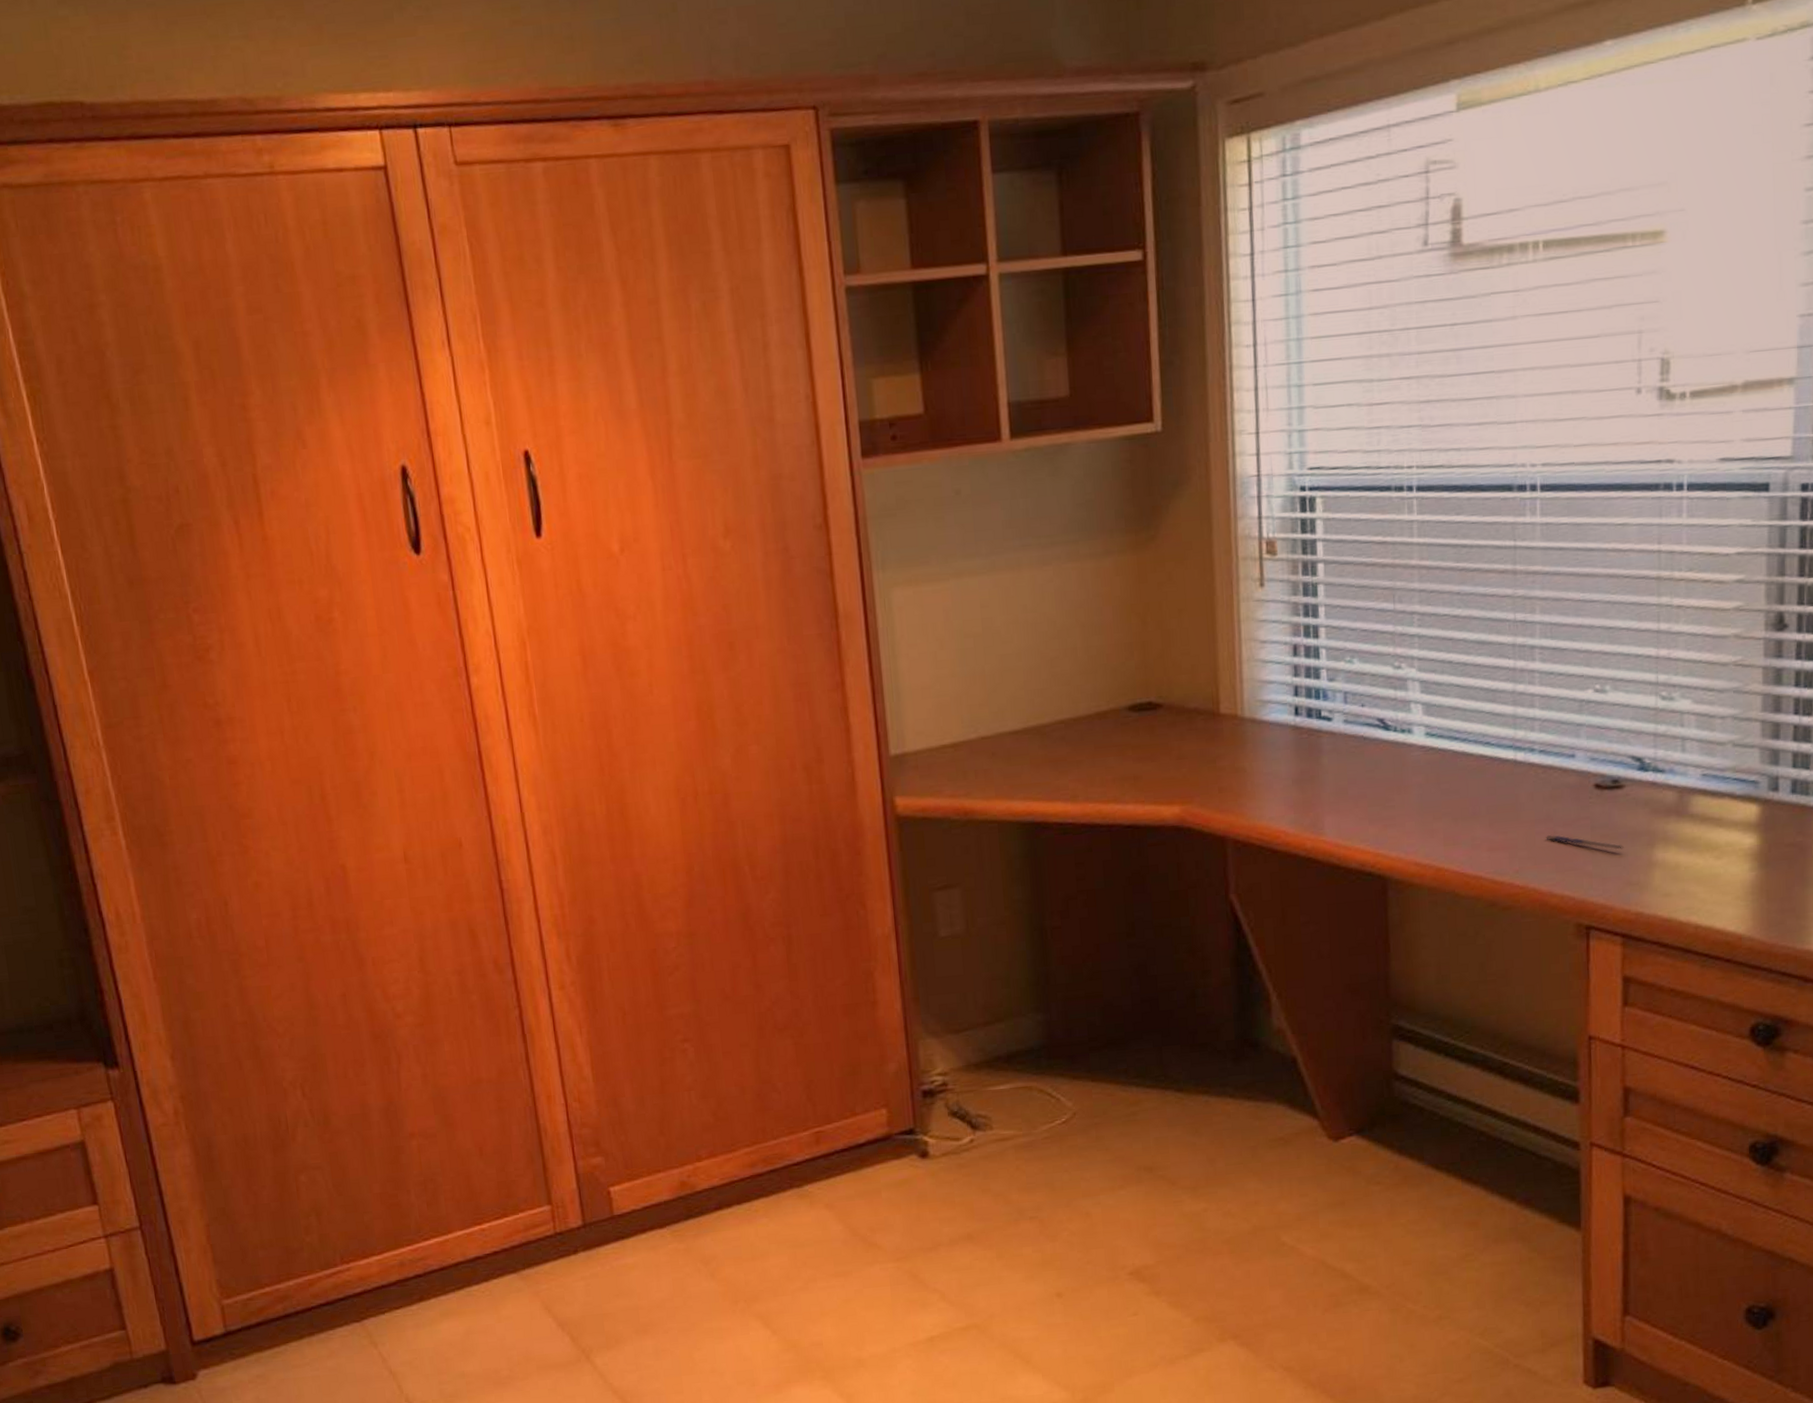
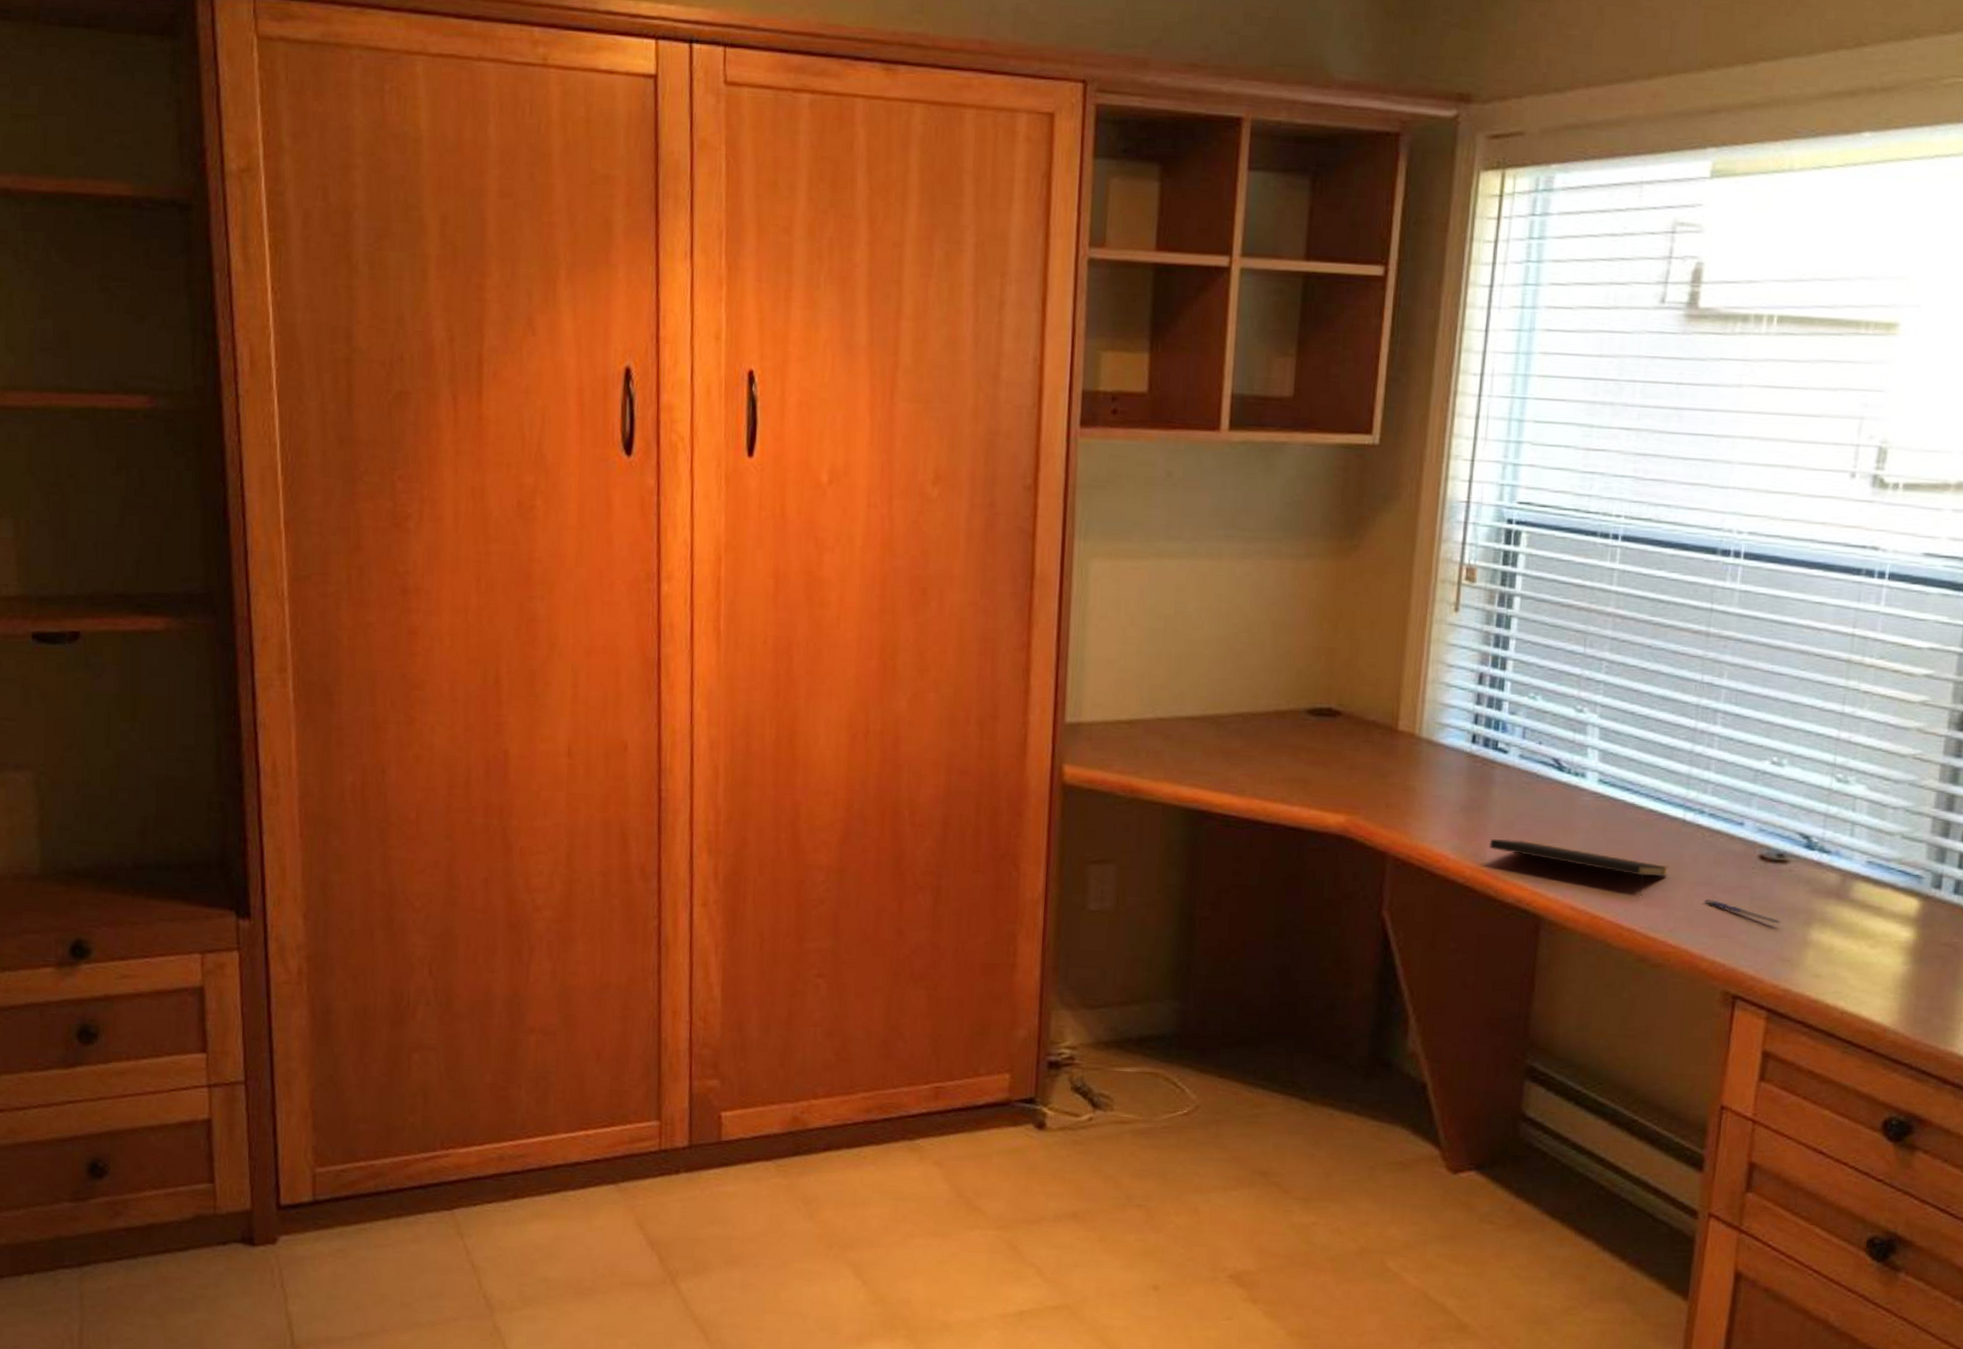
notepad: none [1326,804,1506,842] -> present [1489,839,1669,896]

